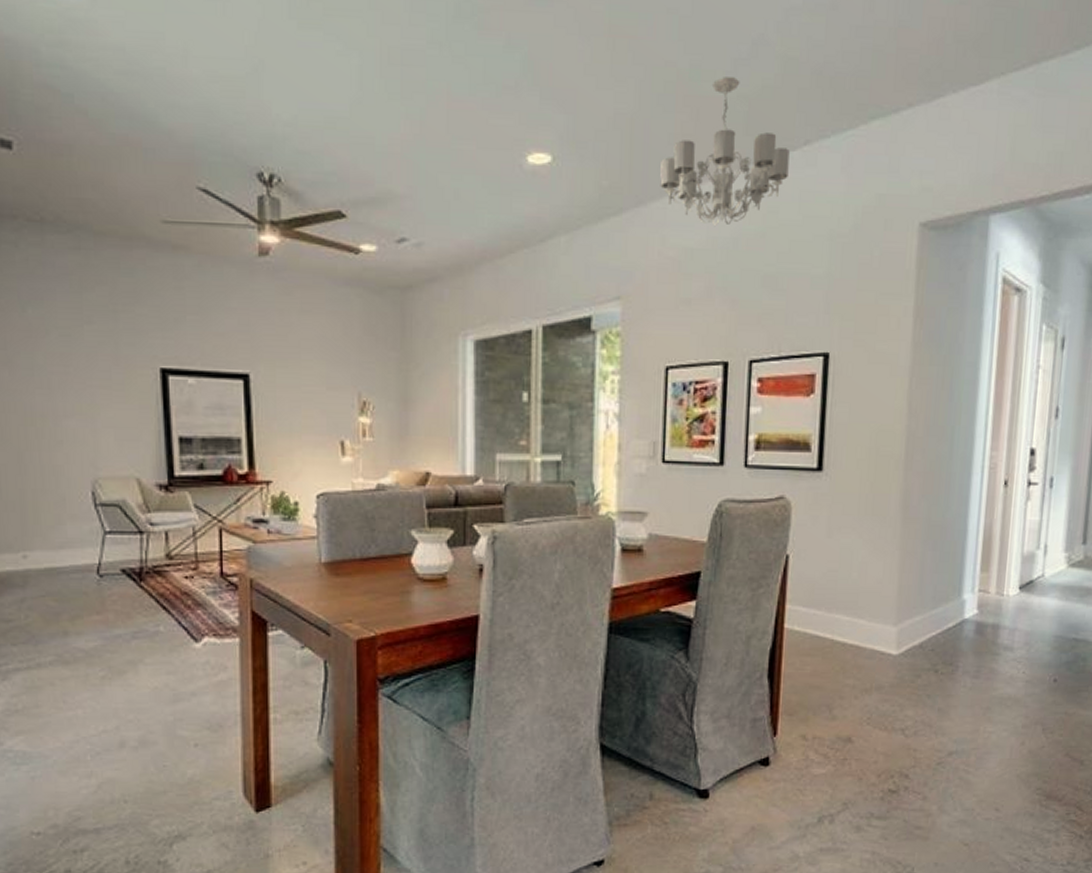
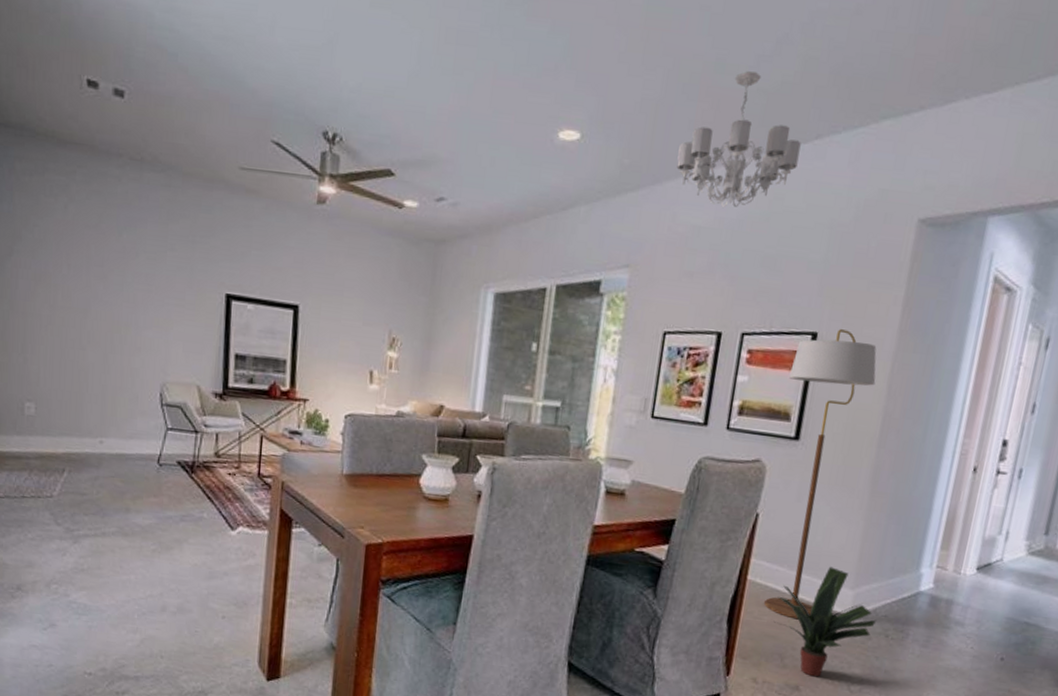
floor lamp: none [805,347,895,665] -> present [764,329,877,620]
potted plant: none [818,604,924,725] -> present [774,566,877,677]

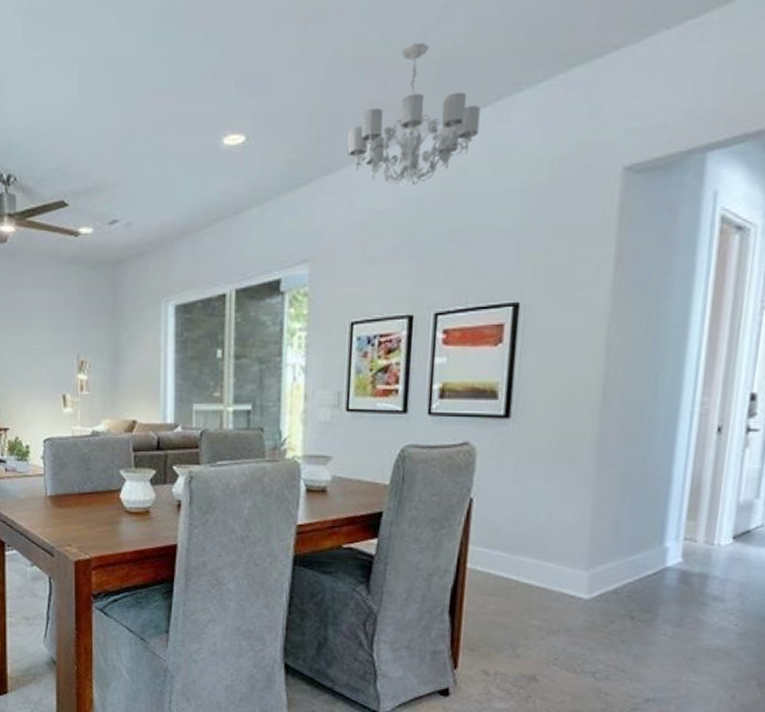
floor lamp: present [764,329,877,620] -> none [488,296,591,606]
potted plant: present [774,566,877,677] -> none [501,548,619,666]

